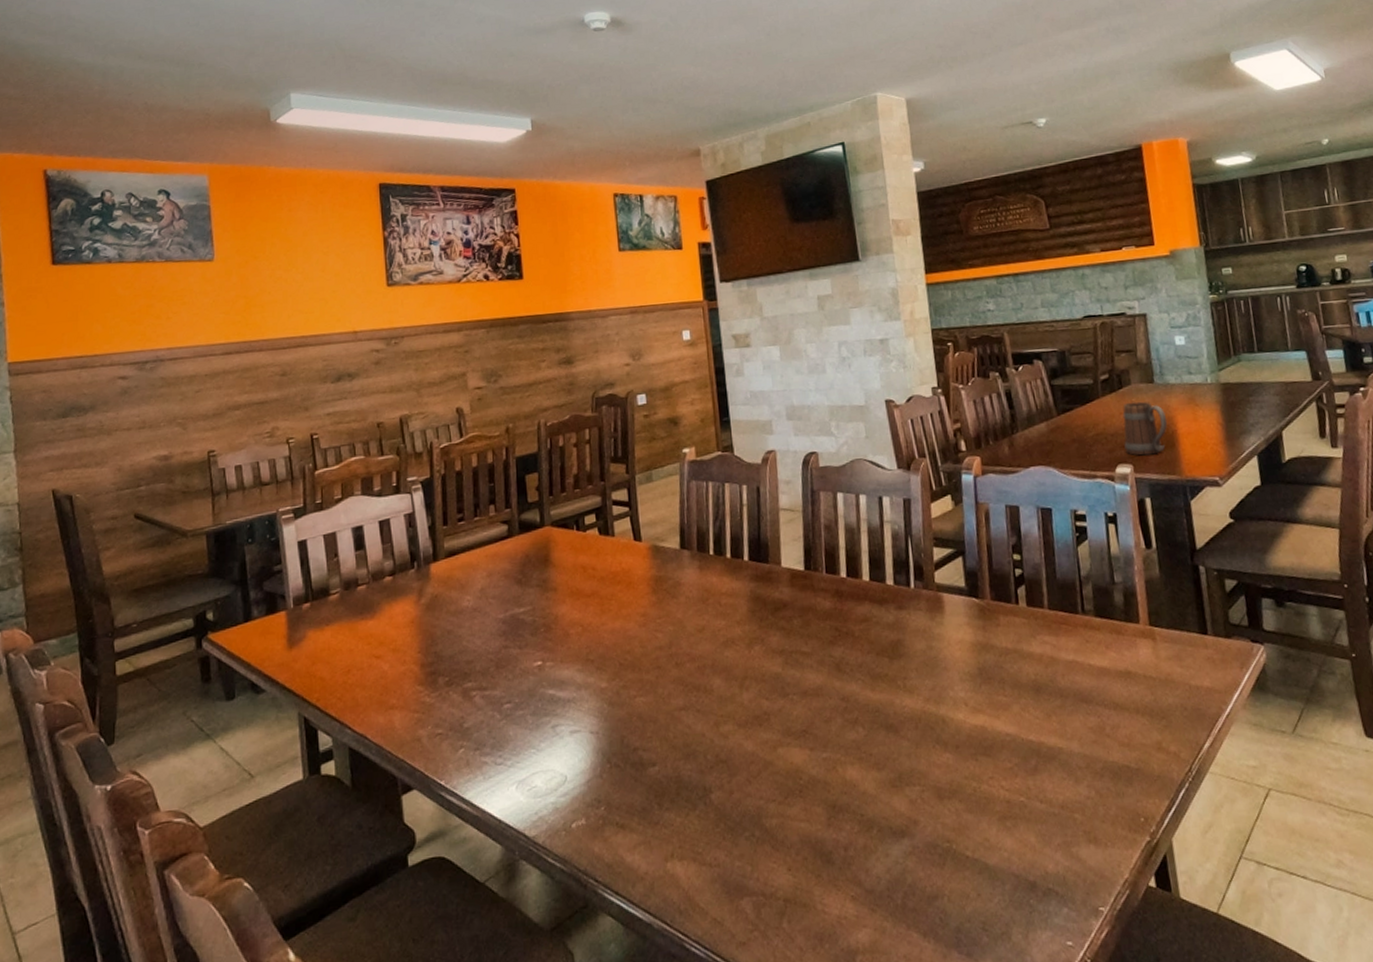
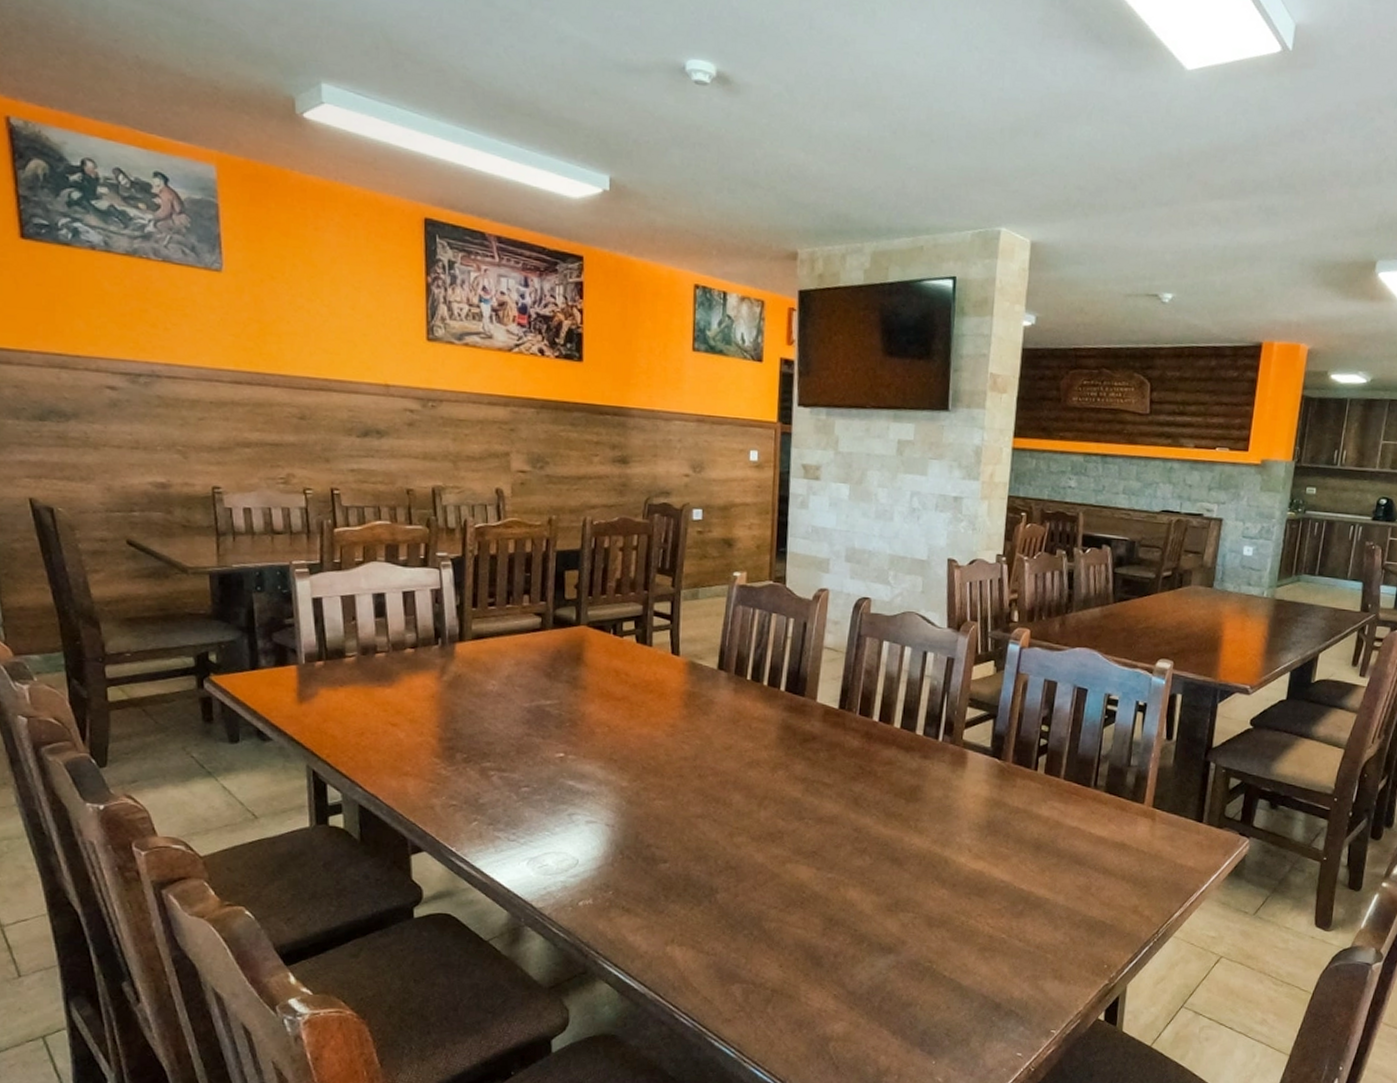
beer mug: present [1122,401,1168,456] -> none [1169,602,1217,655]

